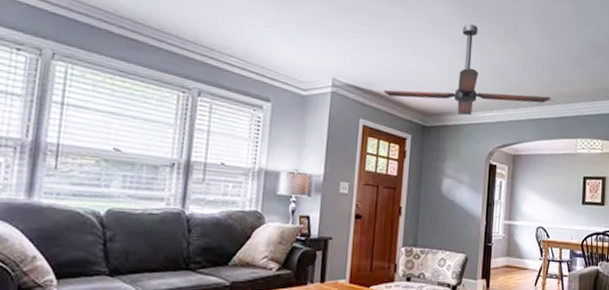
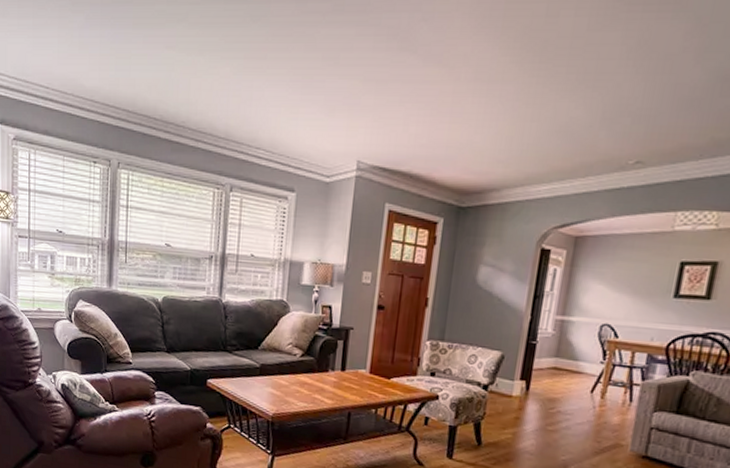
ceiling fan: present [384,24,551,116] -> none [414,74,641,192]

